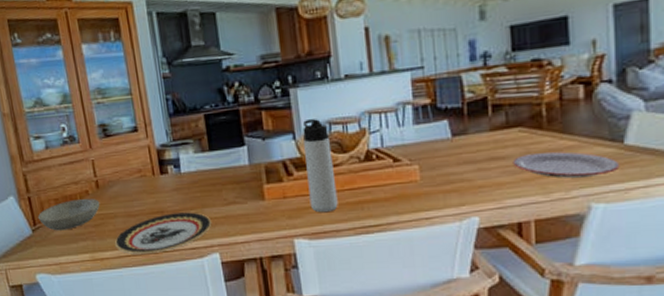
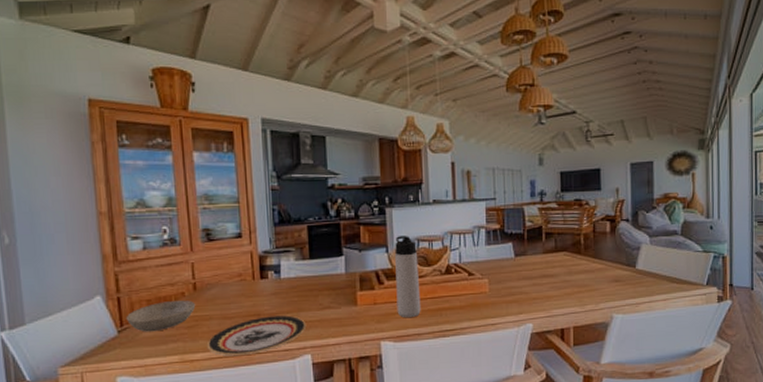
plate: present [512,151,620,178] -> none [559,272,633,294]

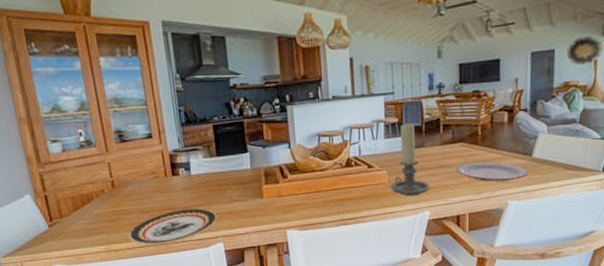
bowl: present [125,300,196,332] -> none [54,197,116,226]
thermos bottle: present [395,236,421,318] -> none [297,132,323,209]
candle holder: none [492,231,533,307] -> present [391,124,430,197]
plate: none [559,272,633,294] -> present [455,162,529,182]

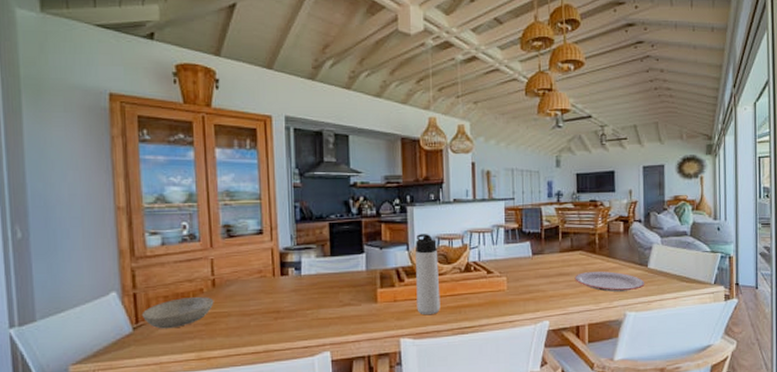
bowl: none [54,197,116,226] -> present [141,297,214,329]
plate: present [128,208,218,246] -> none [224,312,326,354]
thermos bottle: none [297,132,323,209] -> present [416,234,440,316]
candle holder: present [391,124,430,197] -> none [510,230,549,305]

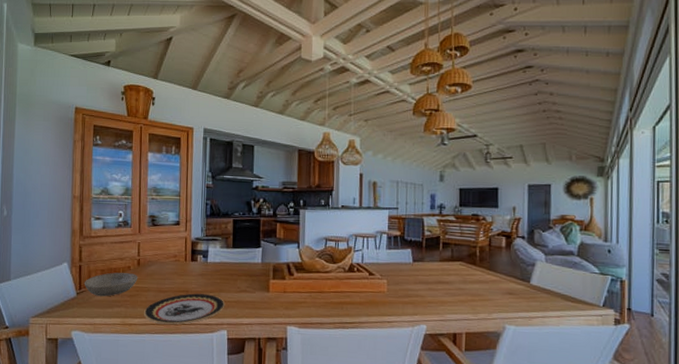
plate: none [224,312,326,354] -> present [143,293,225,325]
thermos bottle: present [416,234,440,316] -> none [303,234,325,308]
plate: present [574,271,645,292] -> none [453,282,527,305]

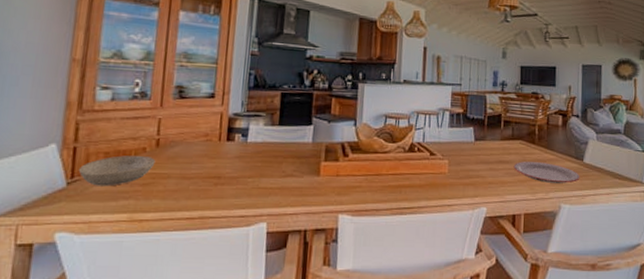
plate: present [143,293,225,325] -> none [159,179,267,219]
plate: none [453,282,527,305] -> present [513,161,580,183]

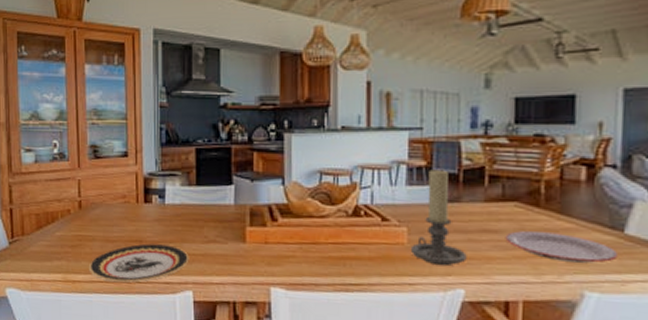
bowl: present [78,155,156,187] -> none [16,217,80,247]
plate: none [159,179,267,219] -> present [88,243,189,283]
candle holder: none [451,116,489,190] -> present [411,170,467,267]

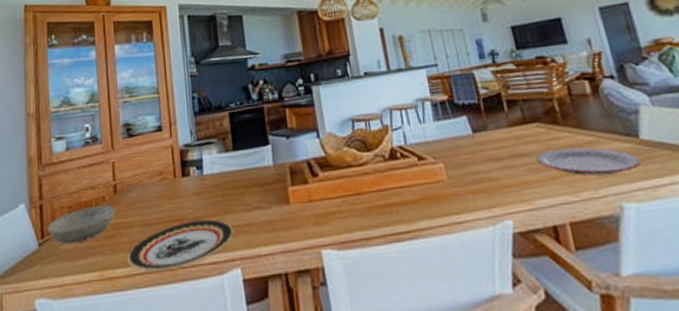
bowl: none [16,217,80,247] -> present [47,205,116,244]
candle holder: present [411,170,467,267] -> none [451,101,507,199]

